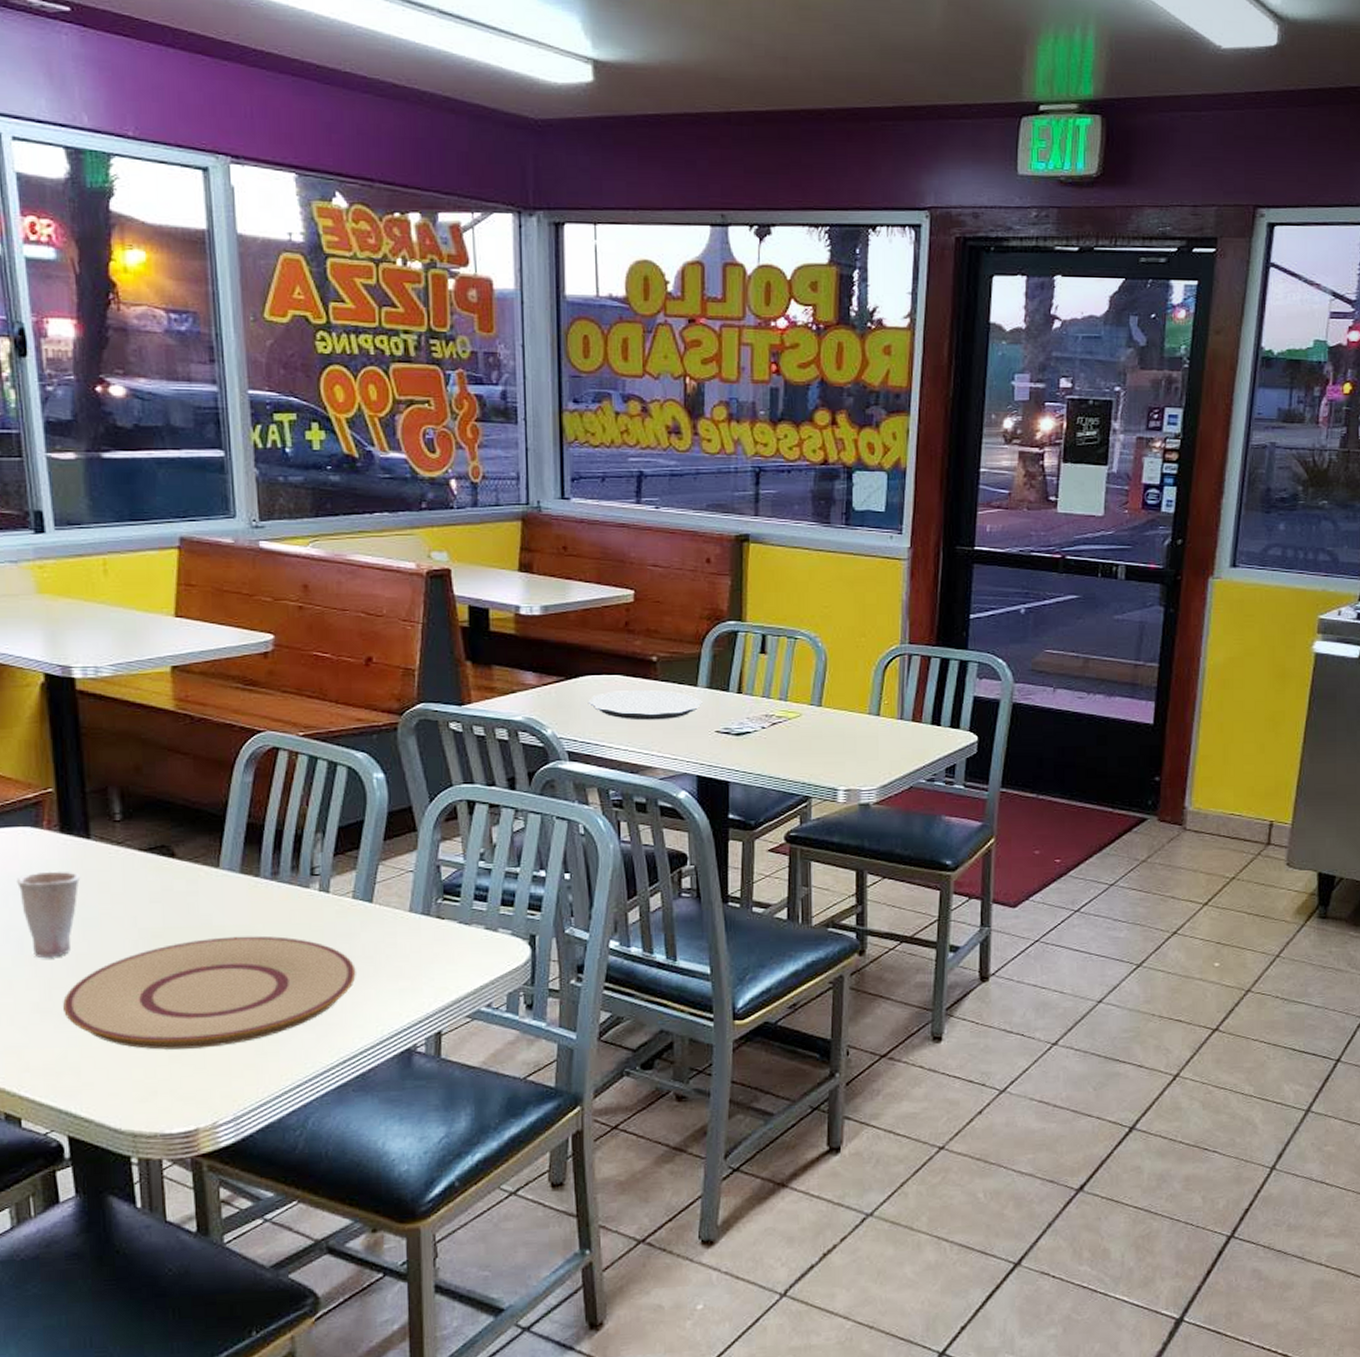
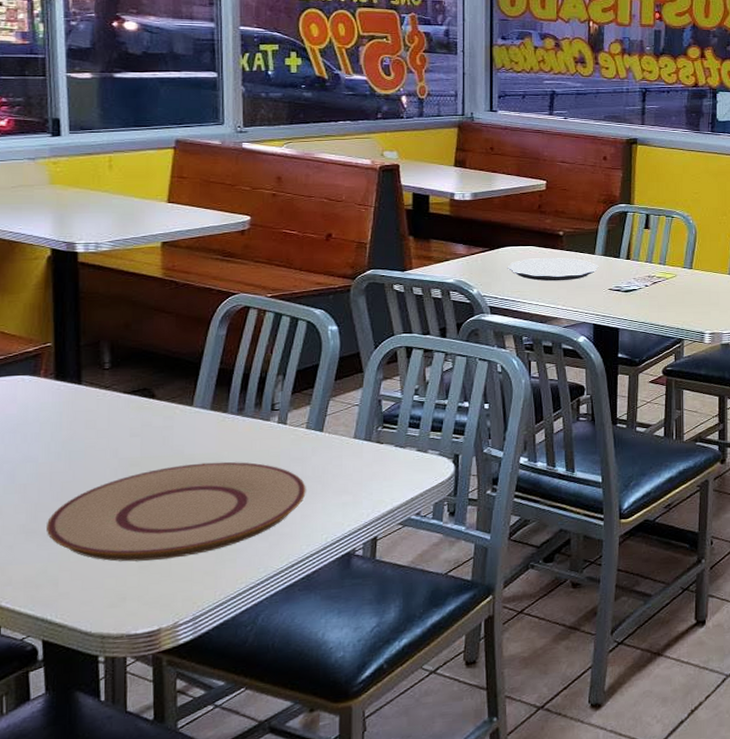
cup: present [17,871,81,959] -> none [13,411,71,487]

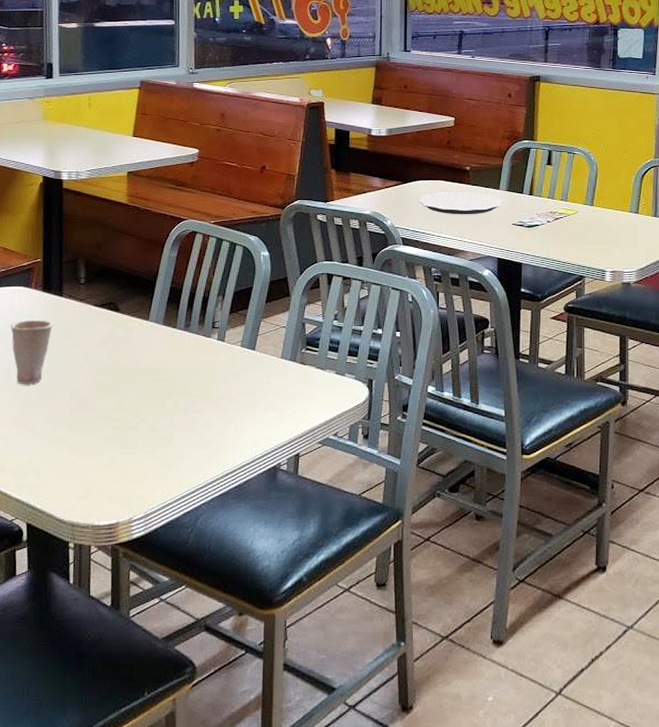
cup: none [13,411,71,487] -> present [11,319,54,385]
plate: present [47,461,306,562] -> none [33,373,240,459]

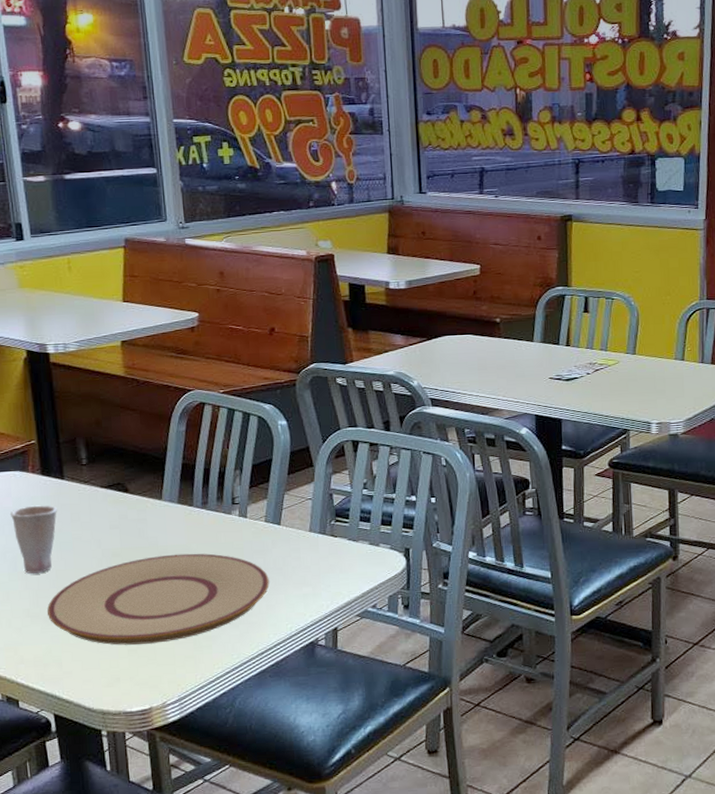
plate: none [33,373,240,459] -> present [47,553,269,645]
plate: present [418,191,503,215] -> none [445,345,538,371]

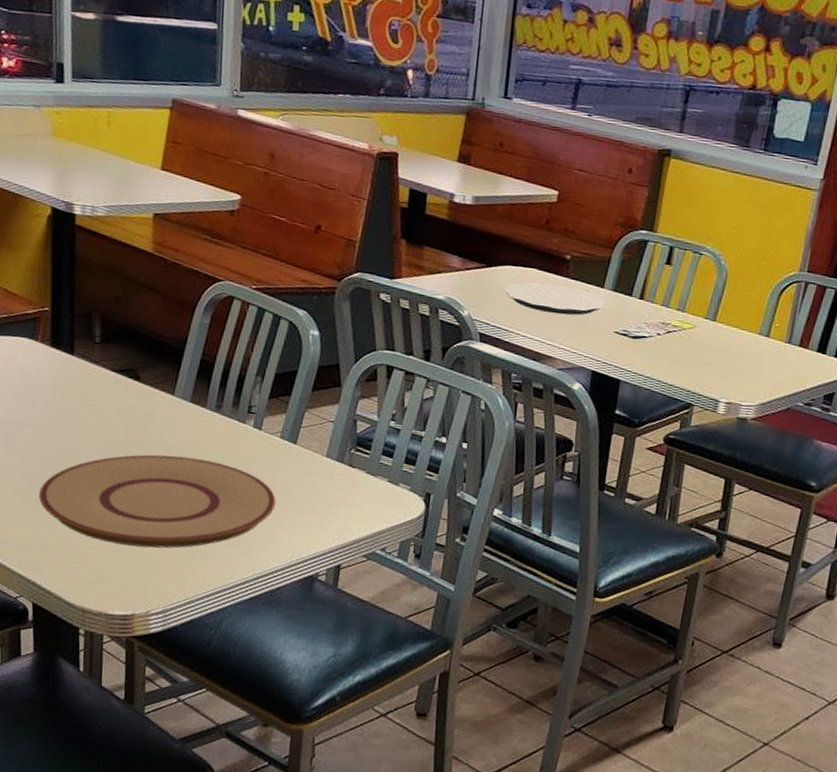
cup: present [10,505,58,574] -> none [13,378,64,452]
plate: none [445,345,538,371] -> present [503,282,606,315]

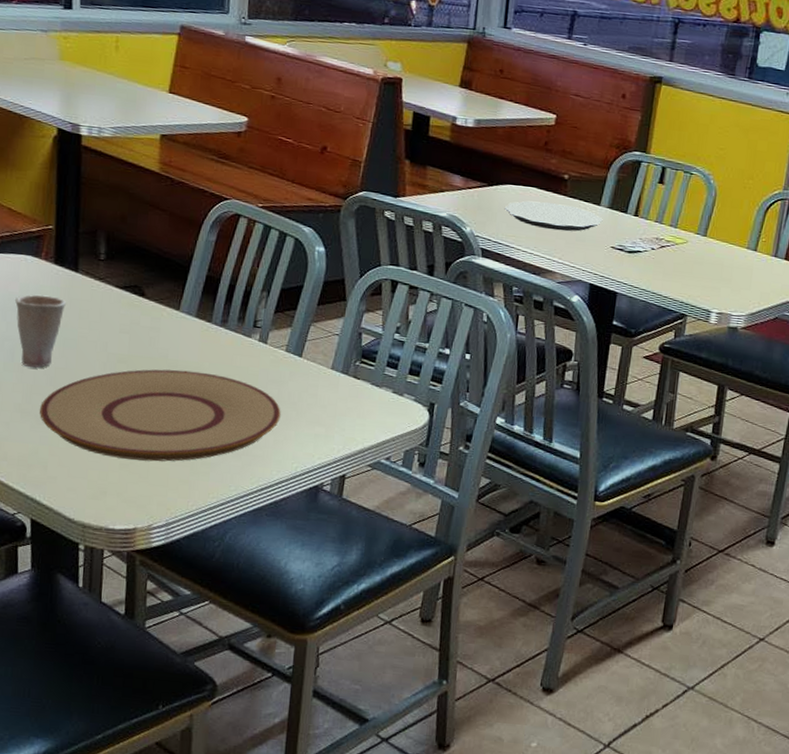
cup: none [13,378,64,452] -> present [15,295,67,368]

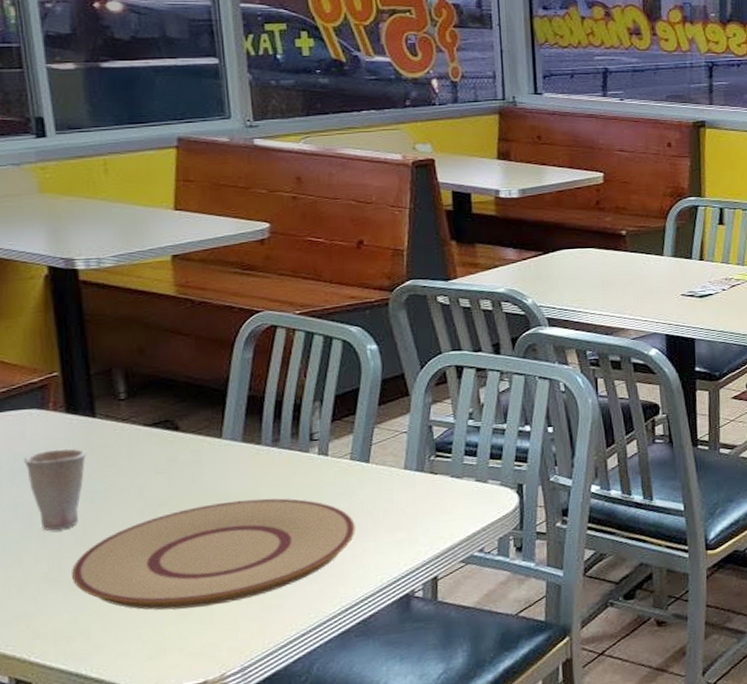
plate: present [504,200,603,232] -> none [564,260,668,288]

